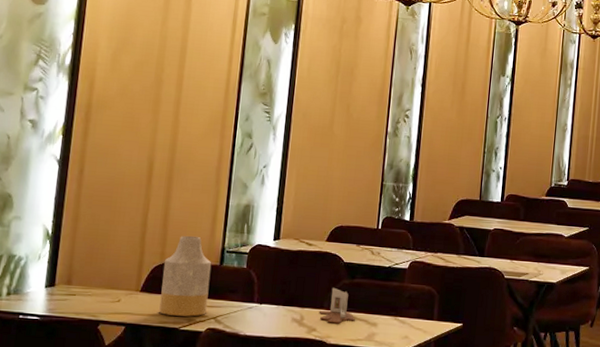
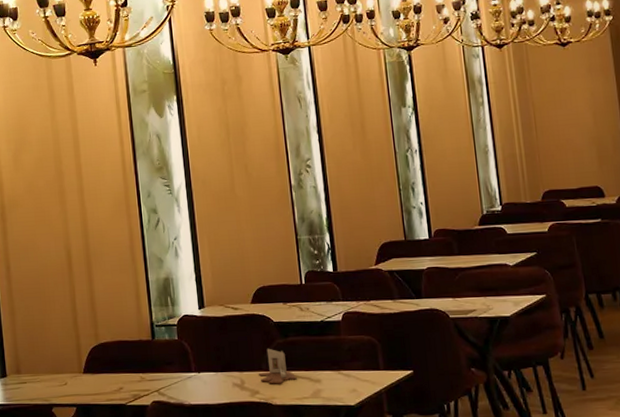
vase: present [159,235,212,317] -> none [99,314,149,393]

